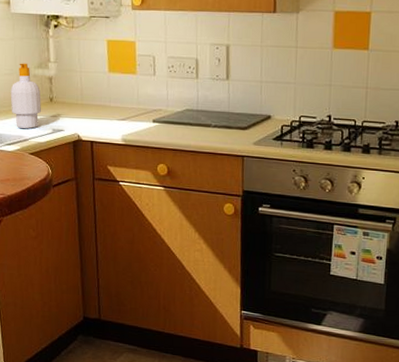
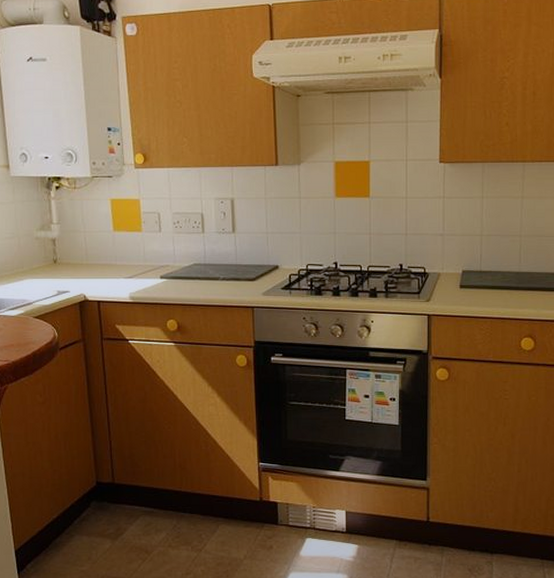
soap bottle: present [10,63,41,129] -> none [12,226,45,293]

